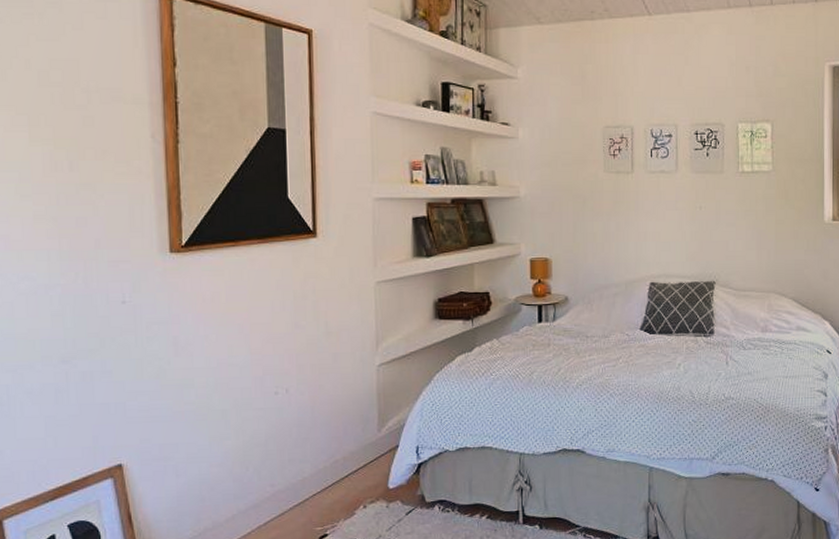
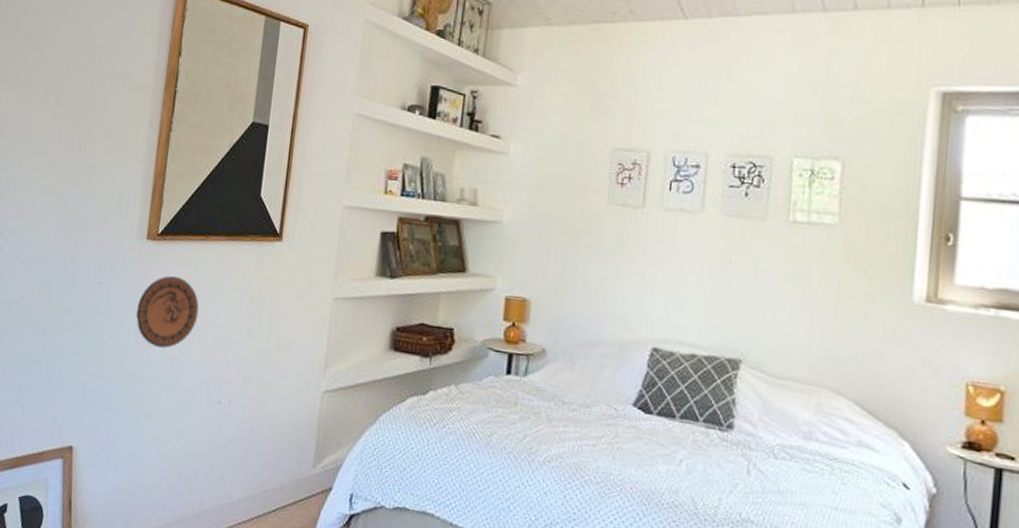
decorative plate: none [170,285,241,354] -> present [135,276,199,348]

